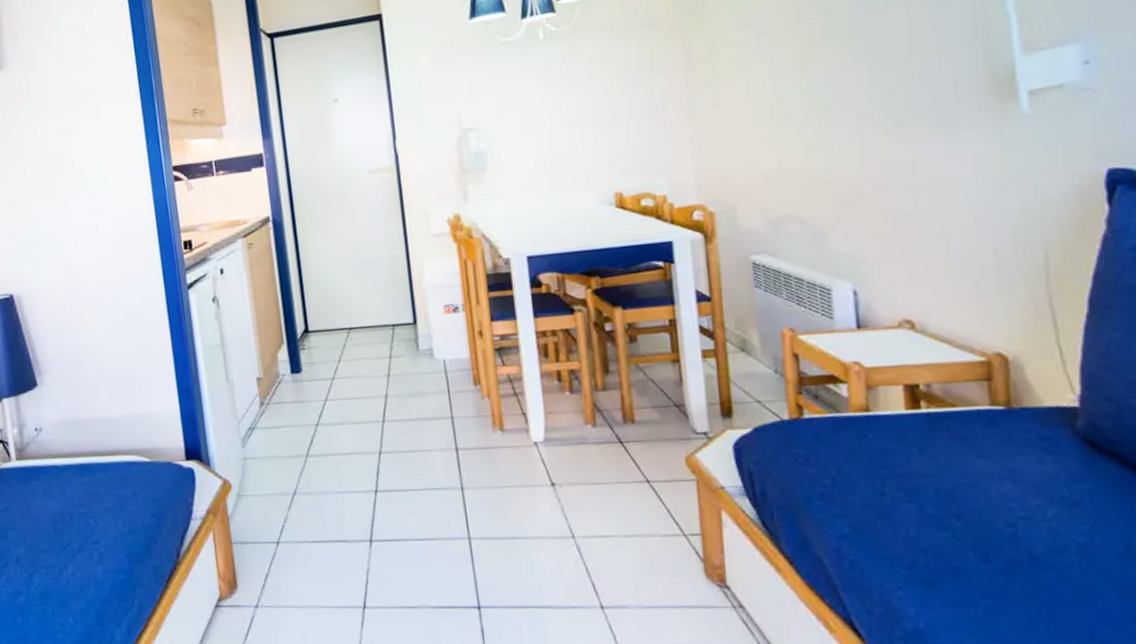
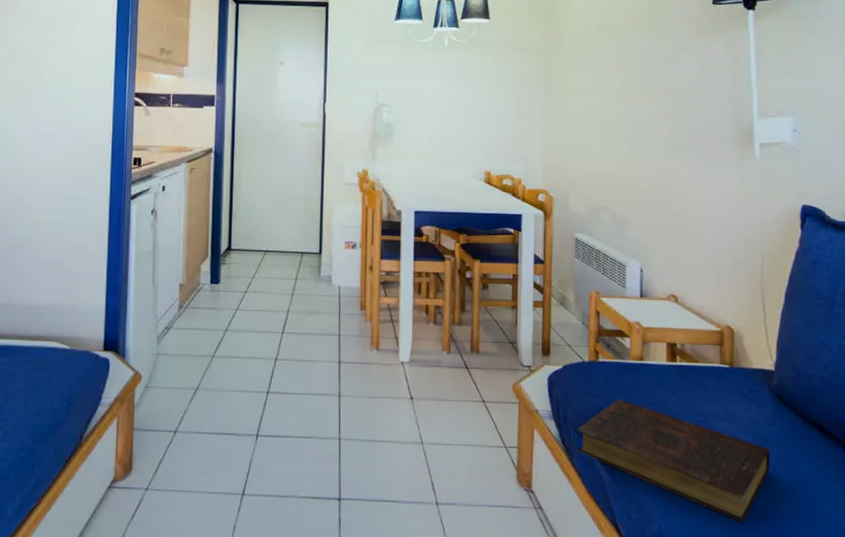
book: none [781,463,1084,614] -> present [576,398,771,523]

